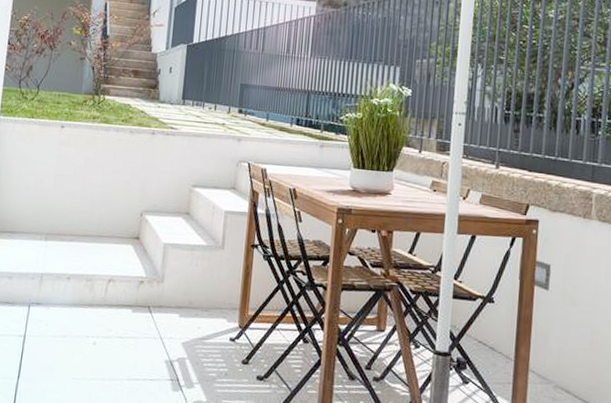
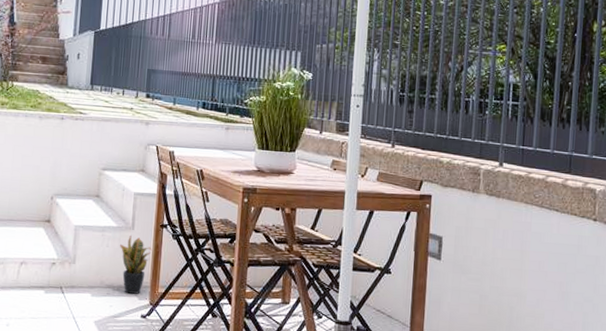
potted plant: none [209,255,242,316] -> present [120,236,152,294]

